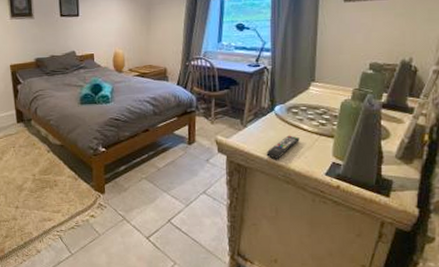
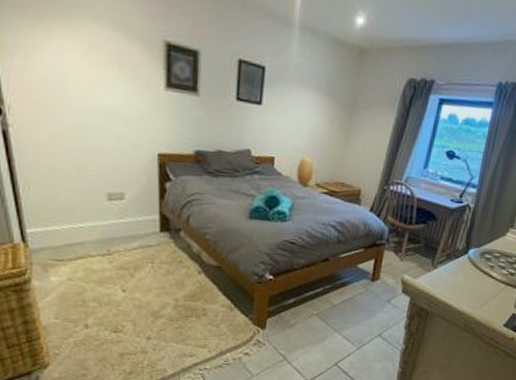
remote control: present [266,135,300,160] -> none [451,282,487,307]

